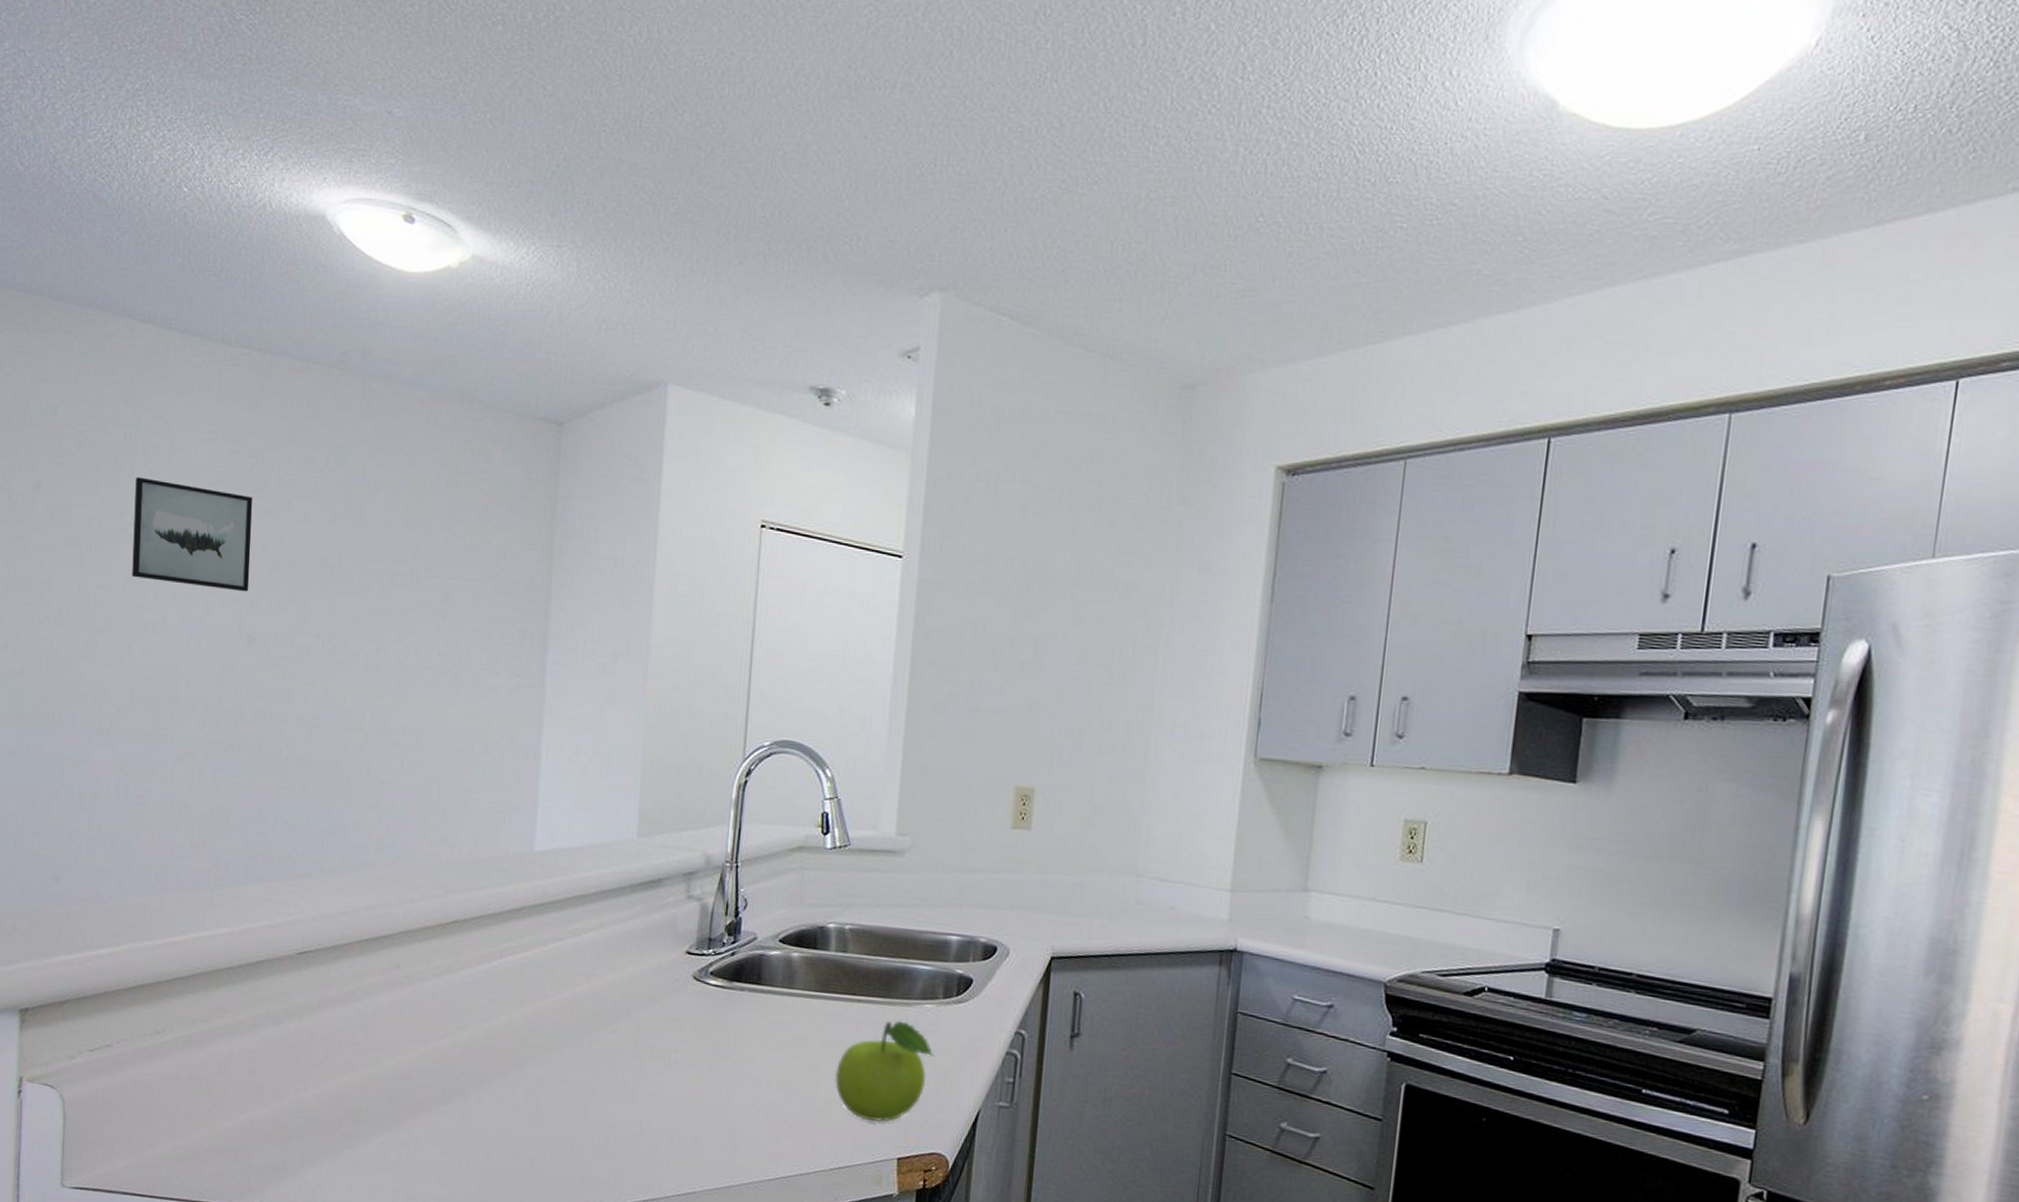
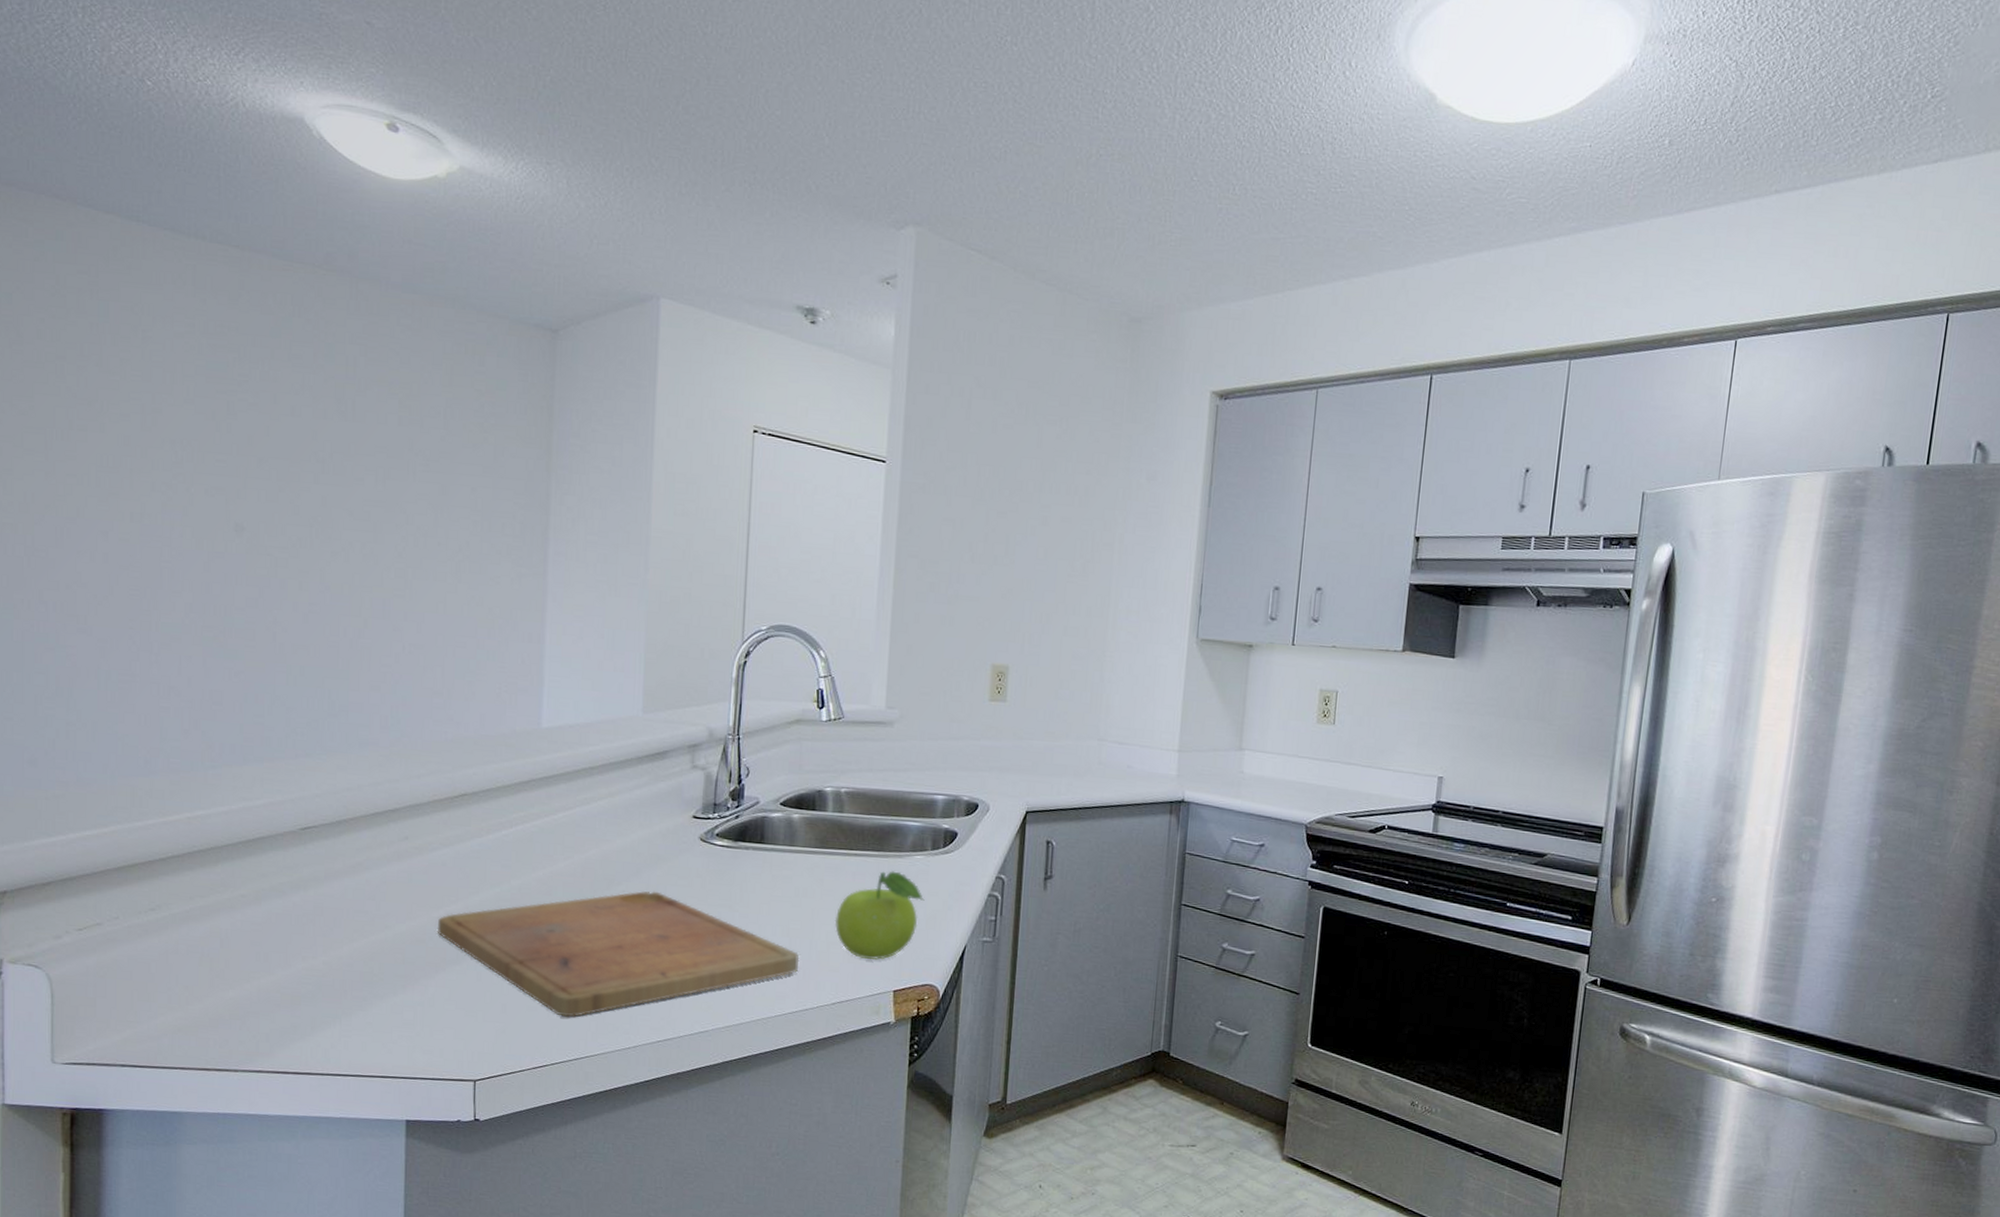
wall art: present [132,476,253,592] -> none [105,366,236,483]
cutting board: none [424,1033,796,1169] -> present [437,891,800,1018]

